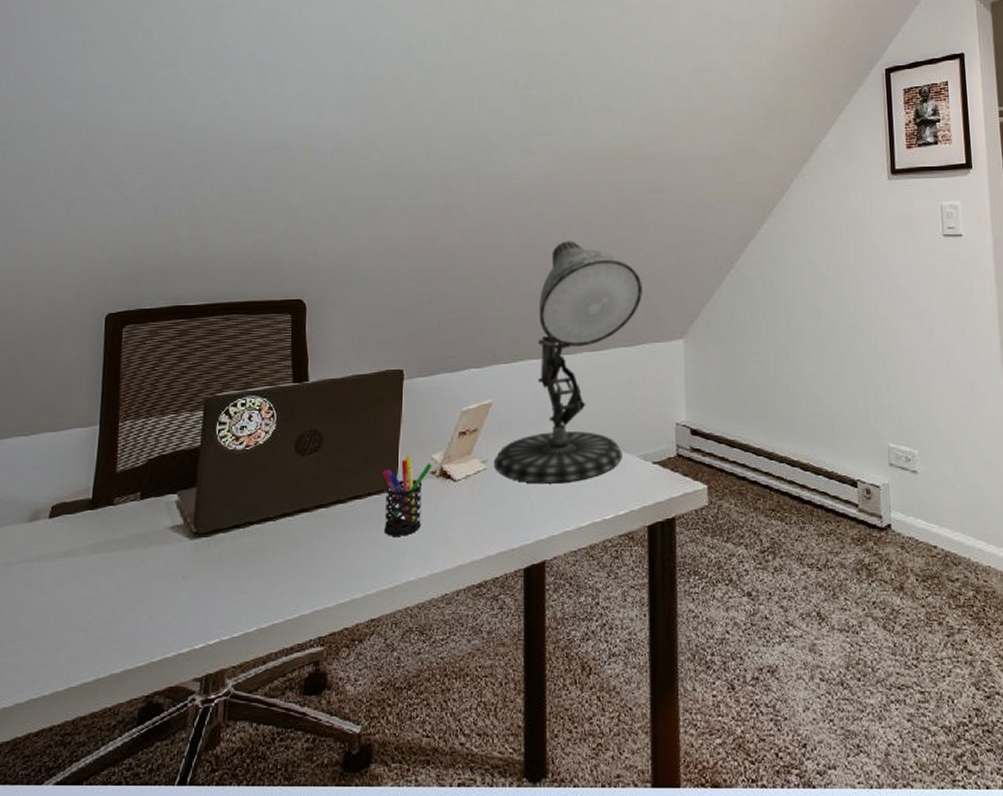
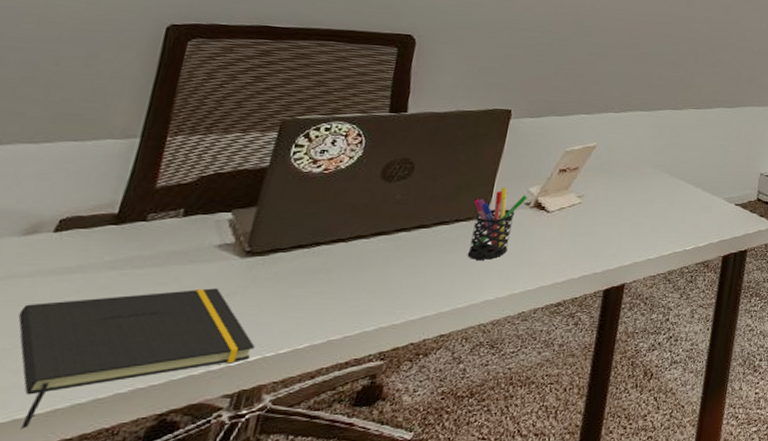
notepad: none [34,570,213,706] -> present [18,288,255,430]
desk lamp: present [493,241,642,484] -> none [589,13,750,219]

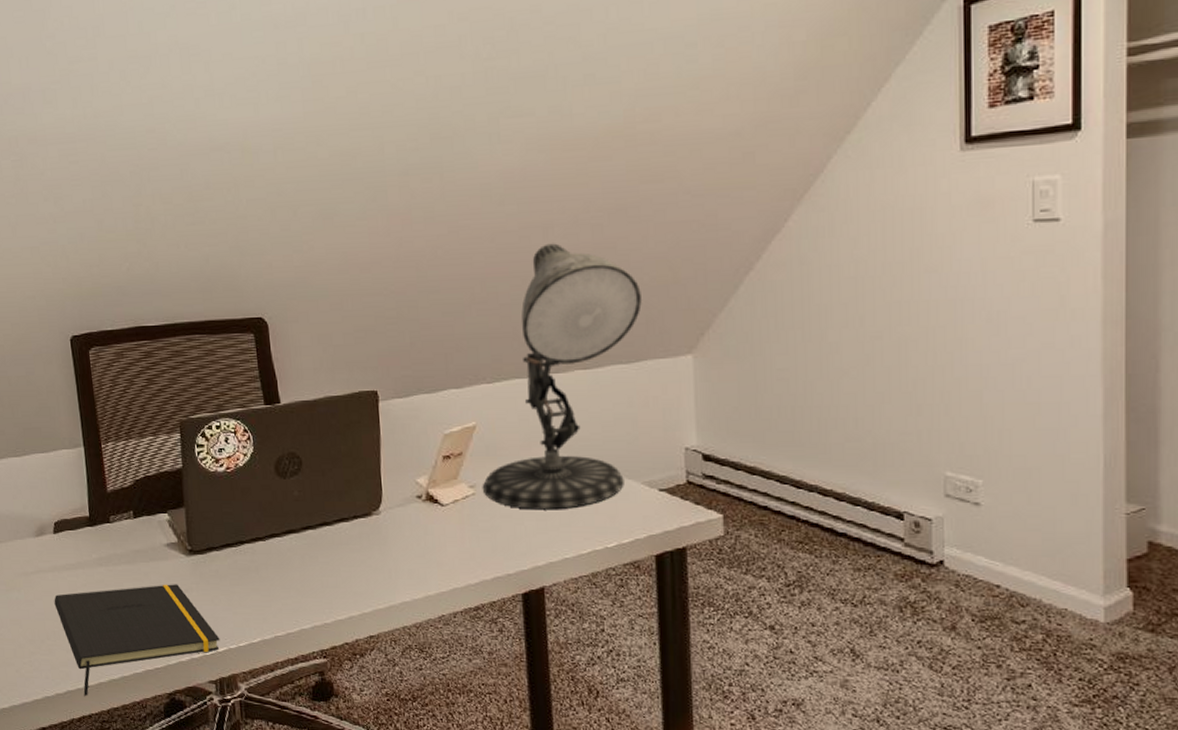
pen holder: present [467,187,528,260] -> none [366,480,418,559]
desk lamp: none [589,13,750,219] -> present [482,243,642,510]

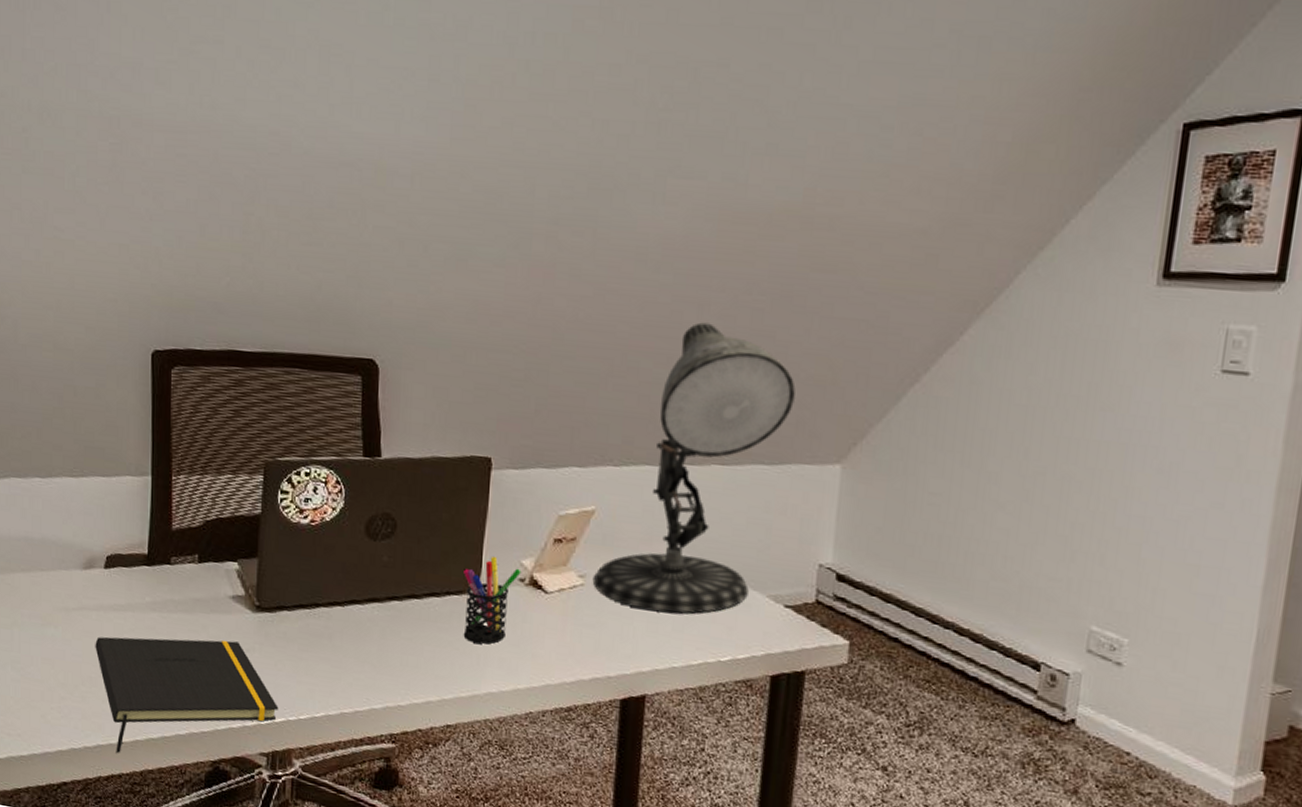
pen holder: none [366,480,418,559] -> present [463,557,521,644]

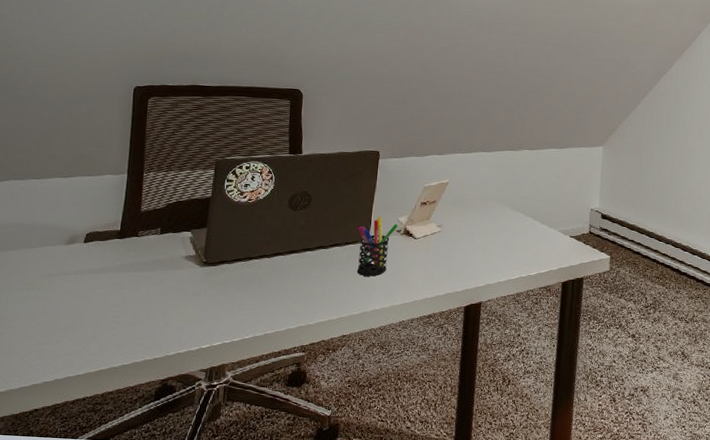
notepad: present [95,636,279,754] -> none [71,288,217,382]
desk lamp: present [592,322,796,614] -> none [446,62,575,247]

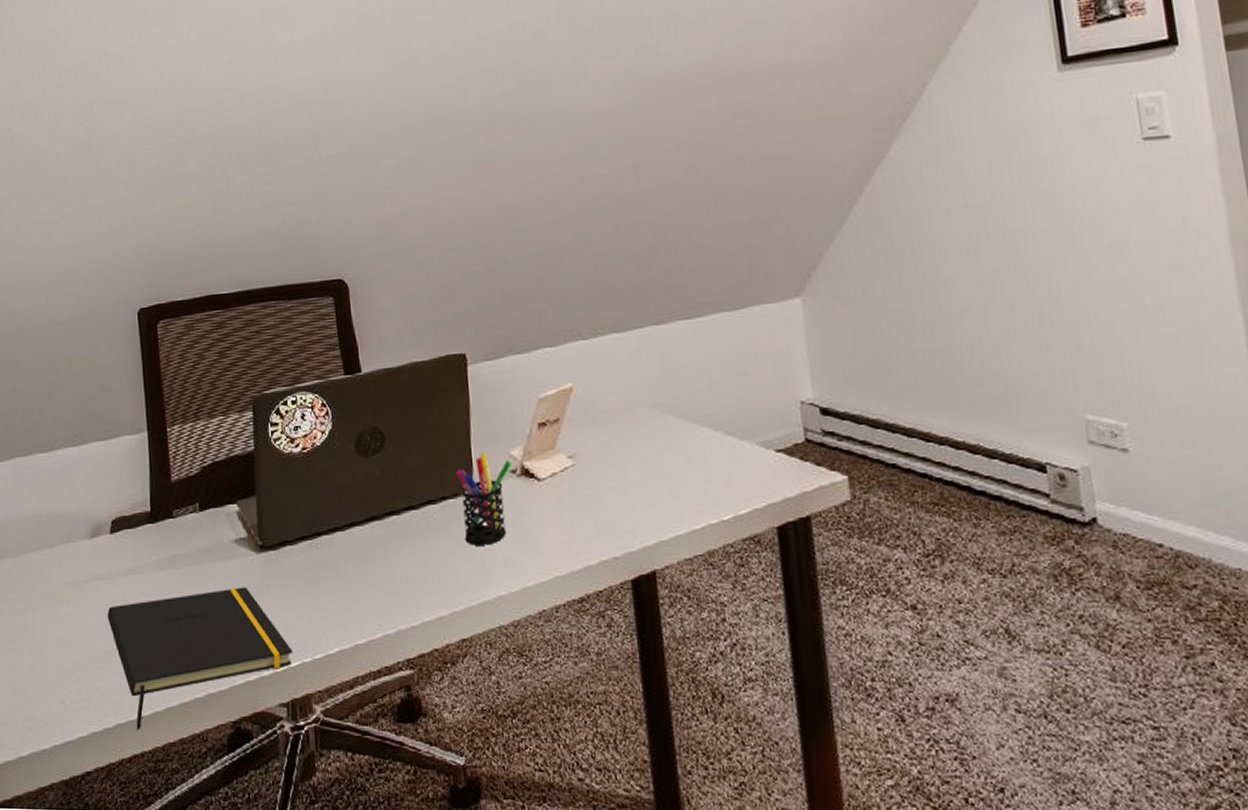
notepad: none [71,288,217,382] -> present [107,587,293,731]

